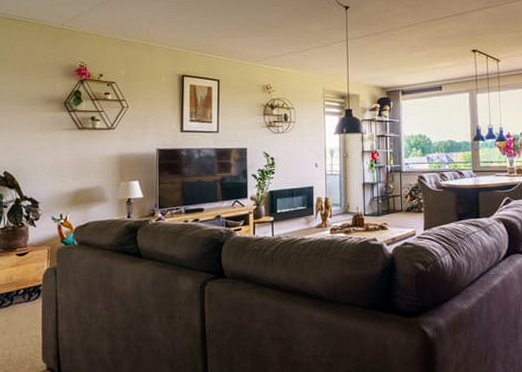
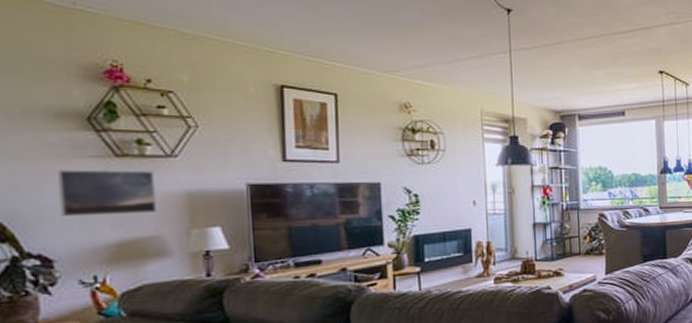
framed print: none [45,138,100,171] -> present [58,169,157,216]

